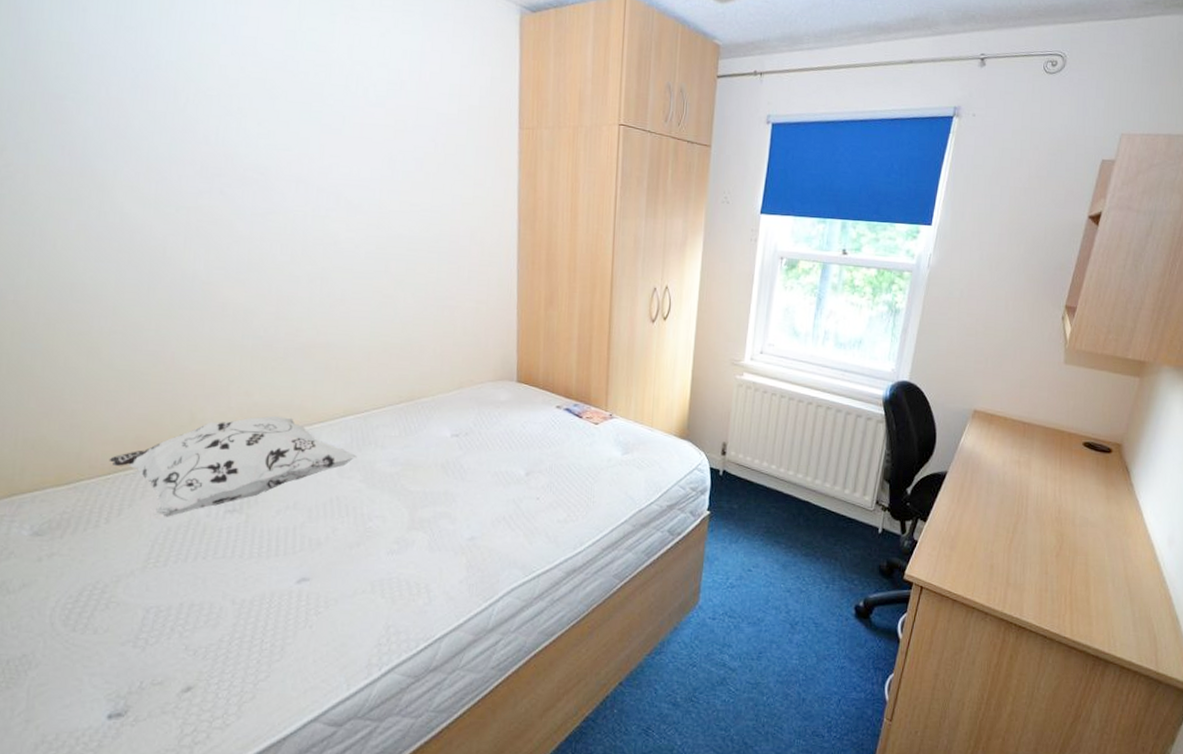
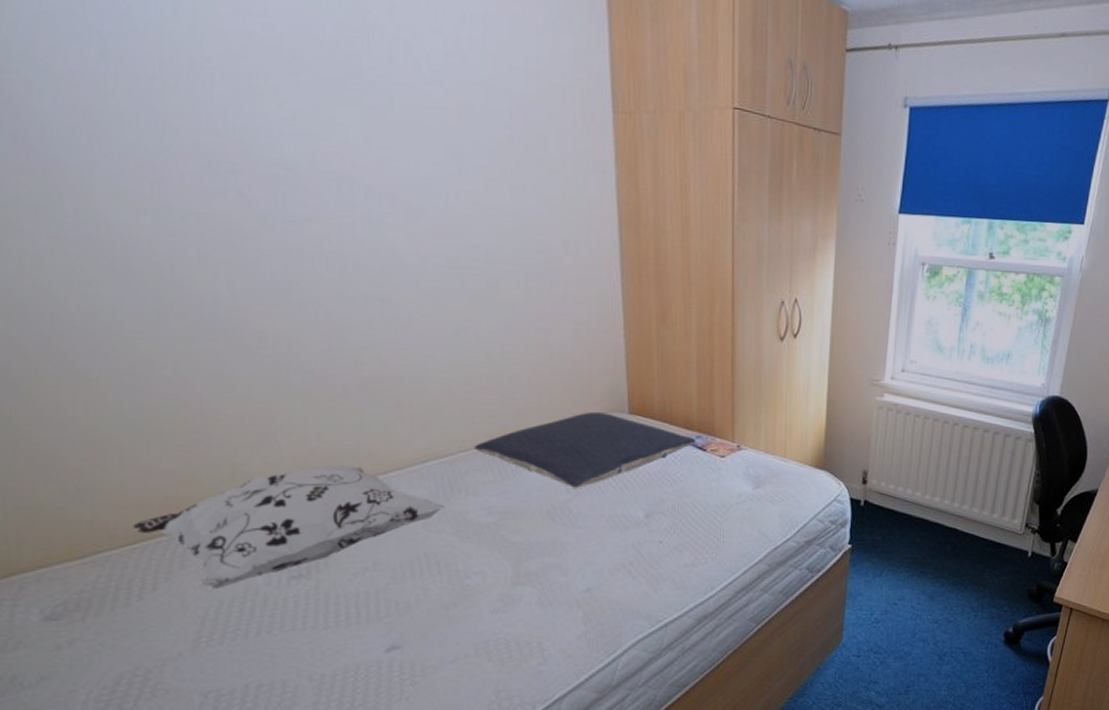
pillow: none [384,379,574,447] -> present [473,411,697,489]

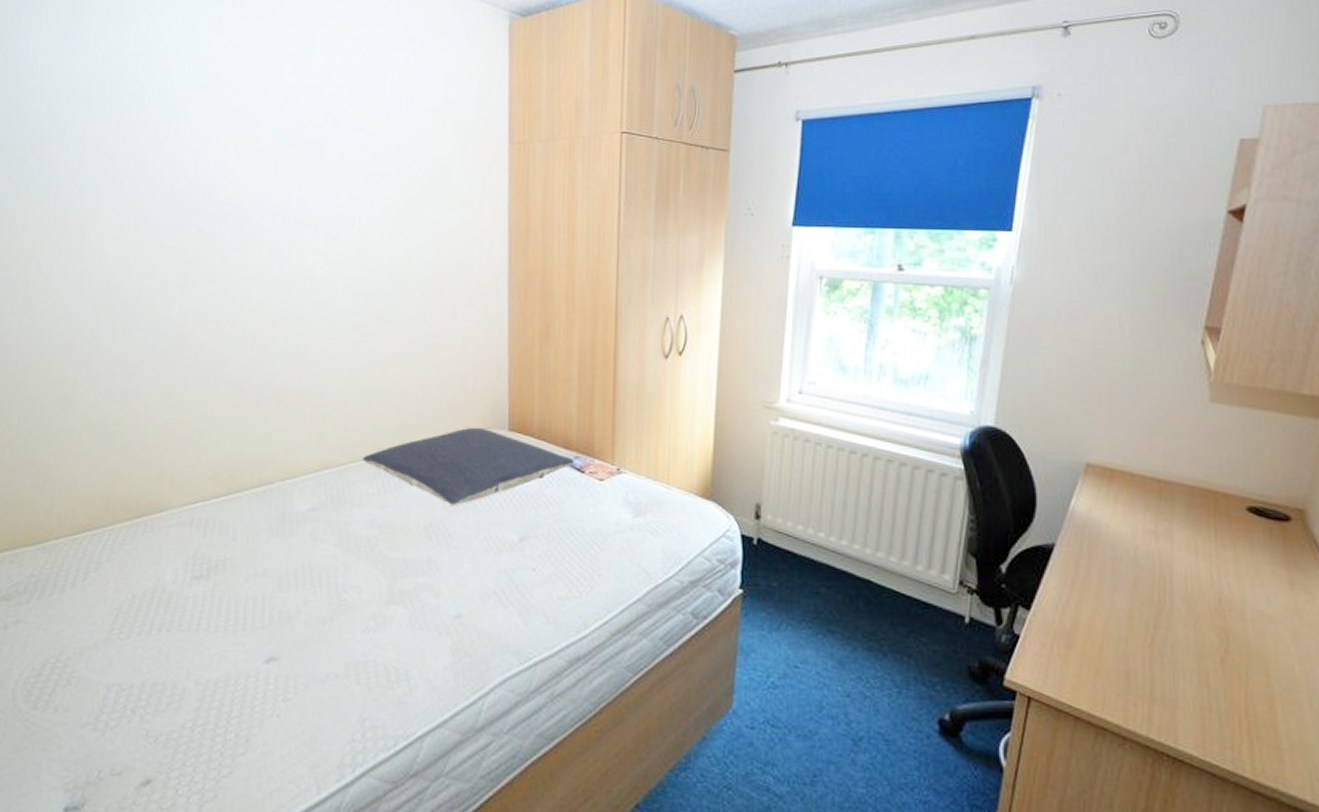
decorative pillow: present [132,464,445,589] -> none [77,469,332,583]

